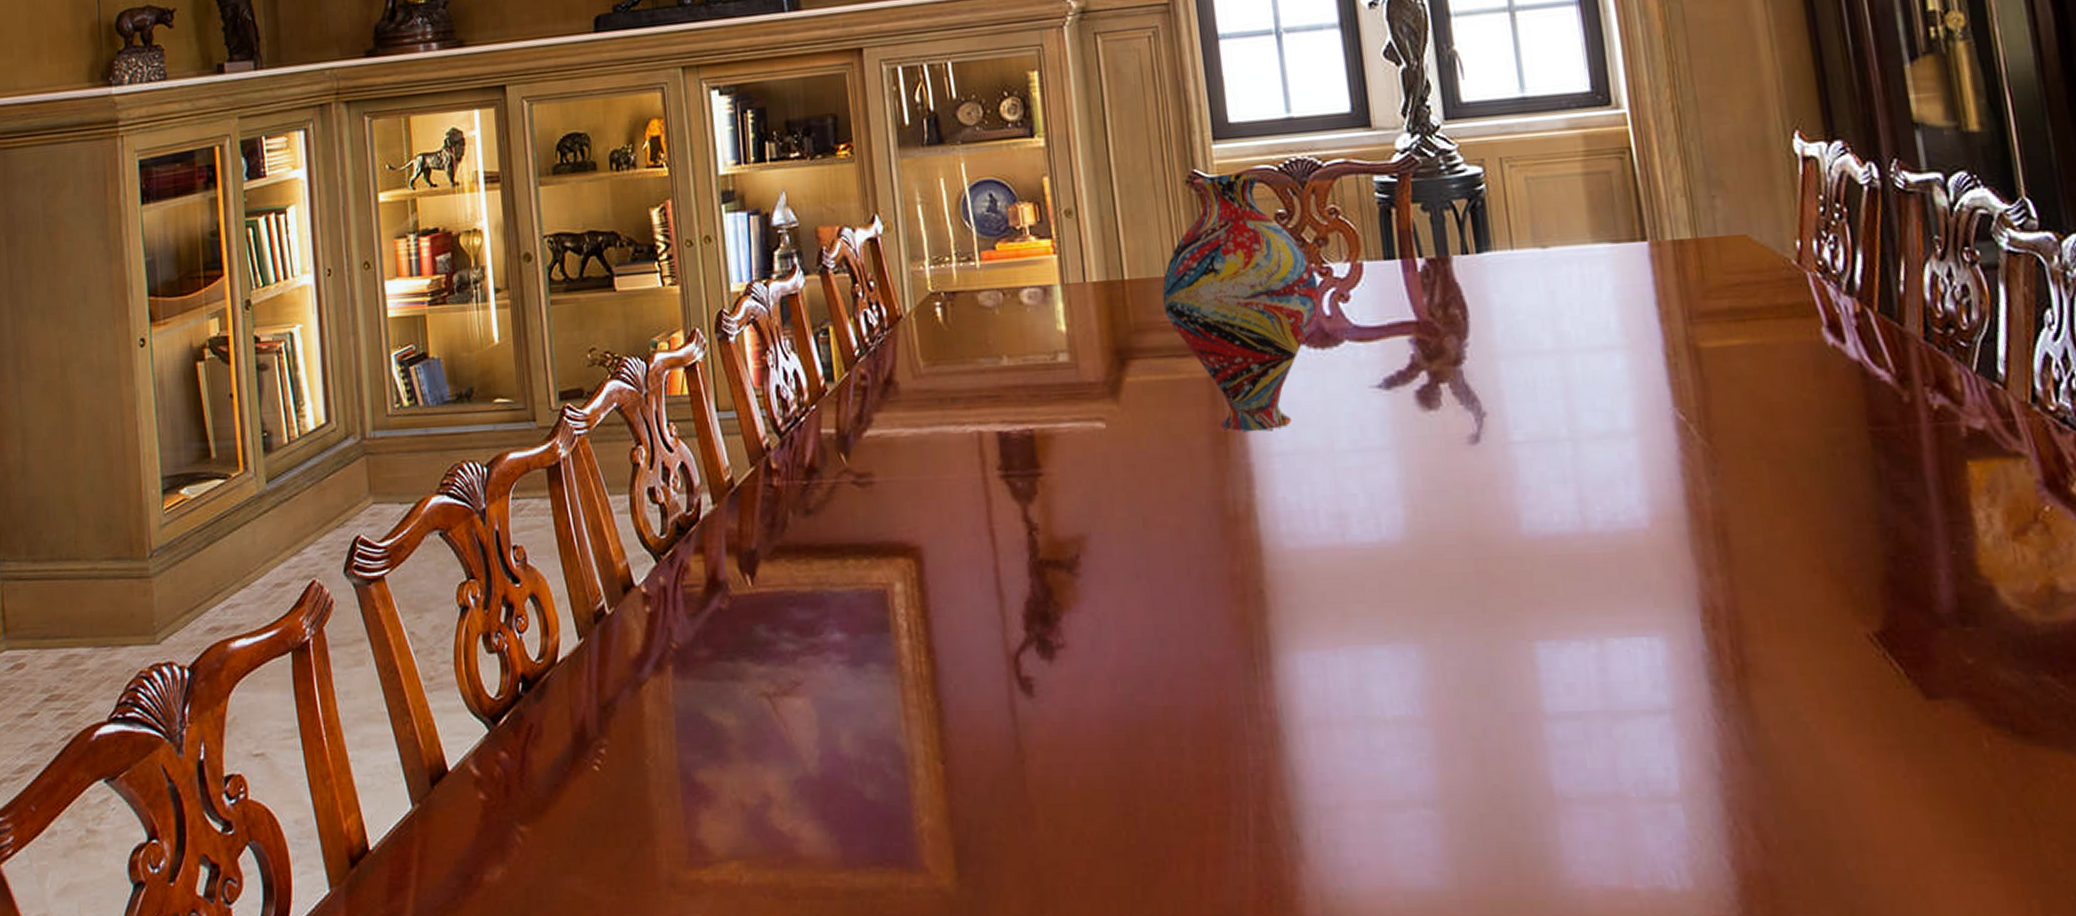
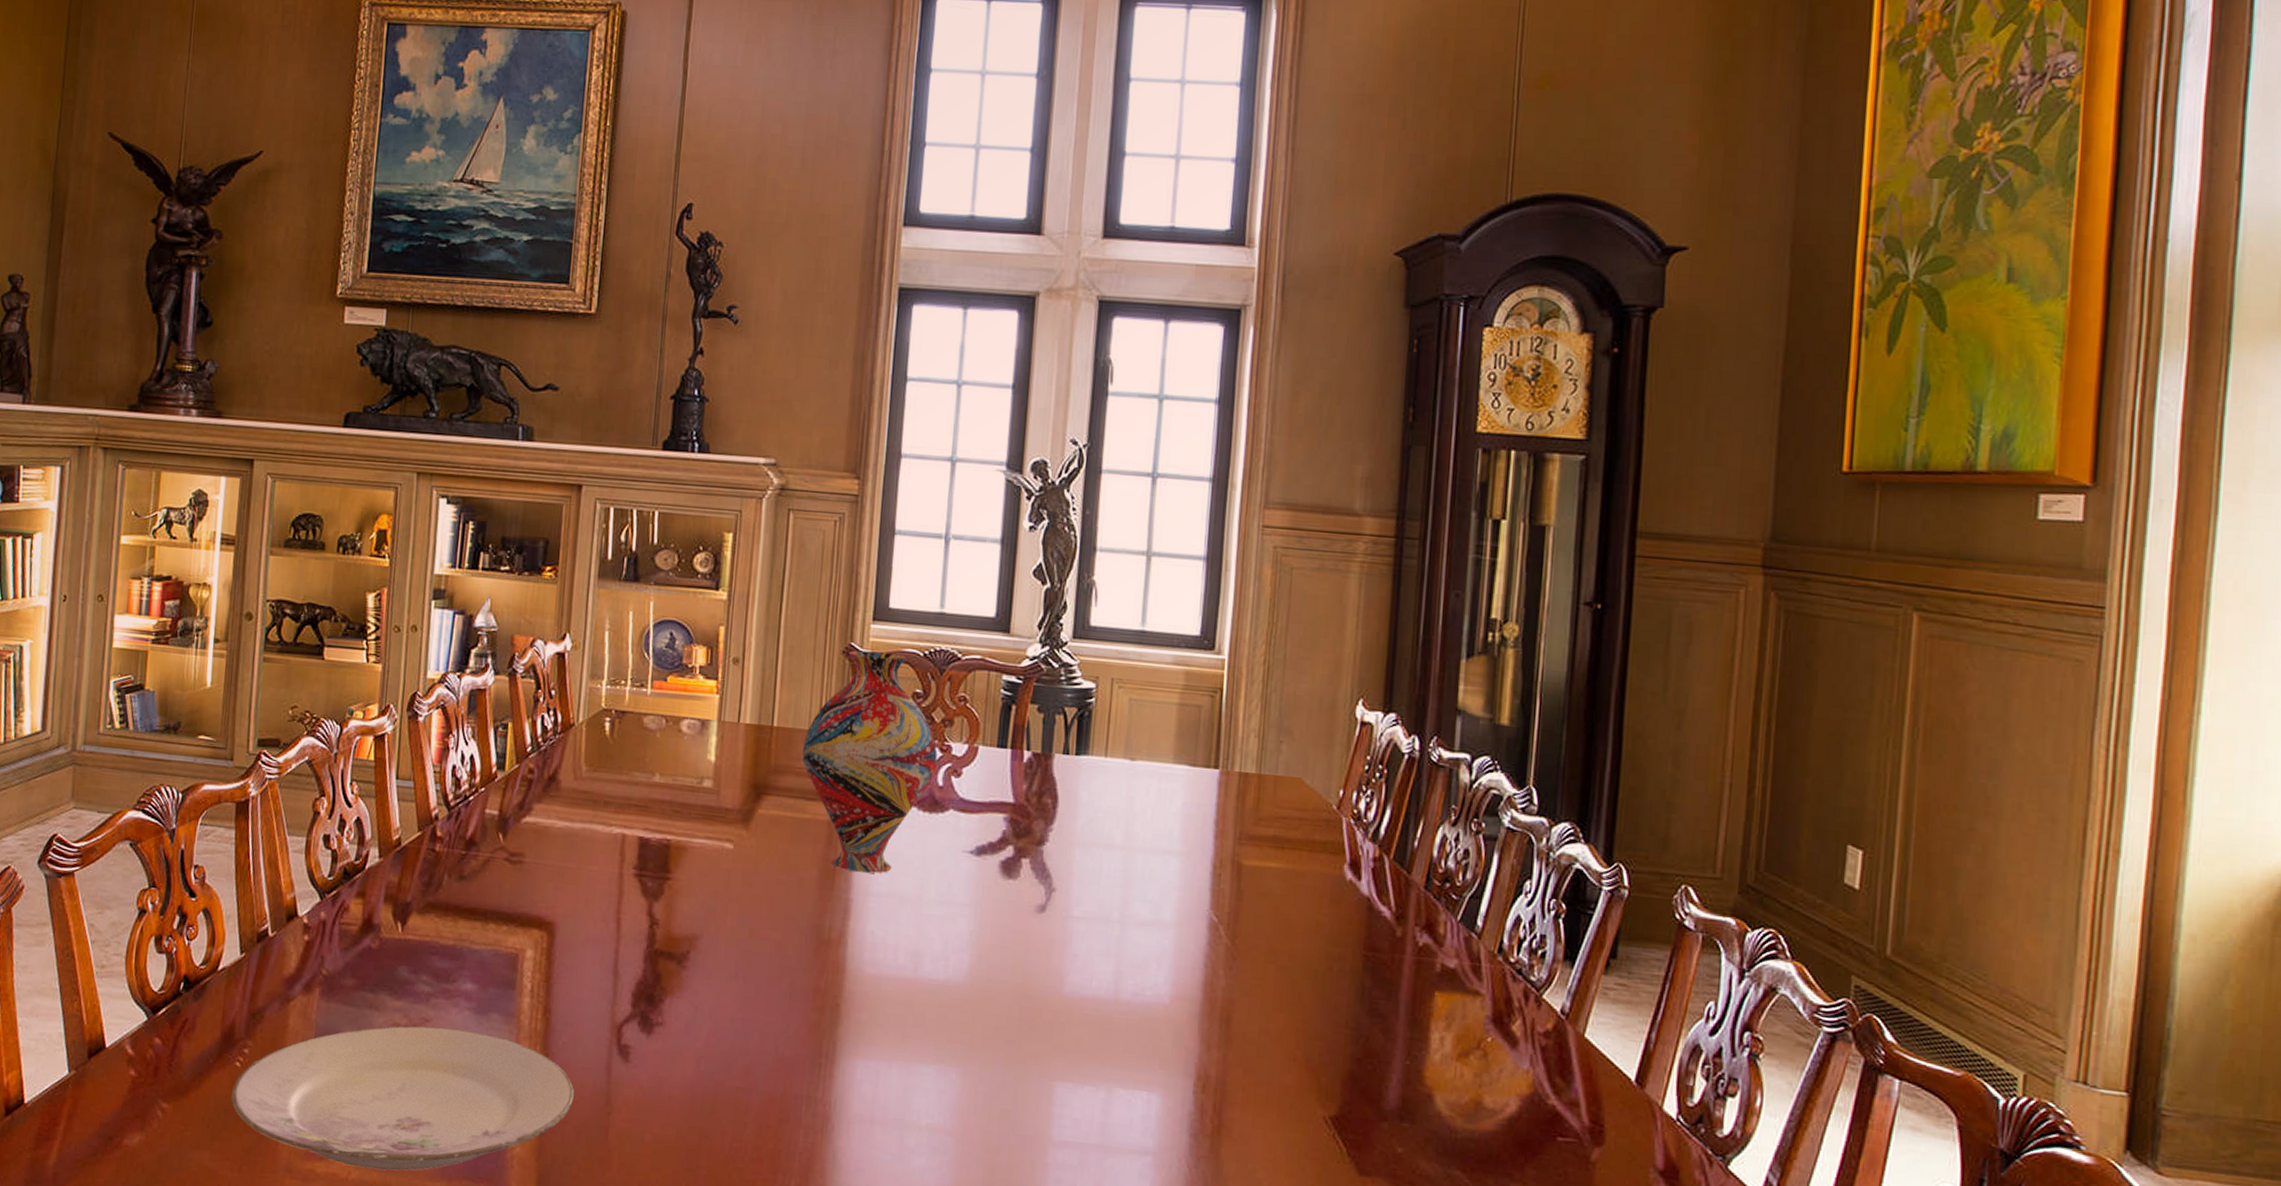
plate: none [594,688,980,869] -> present [231,1026,575,1171]

